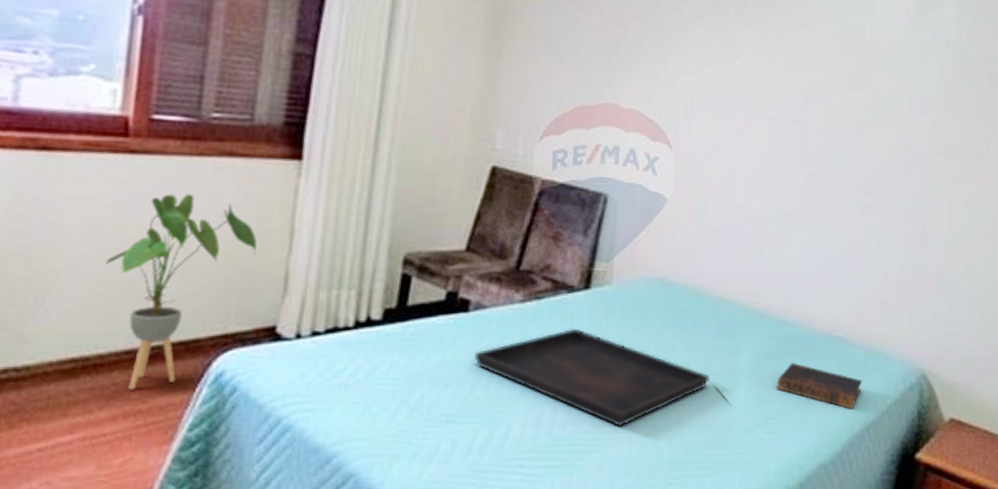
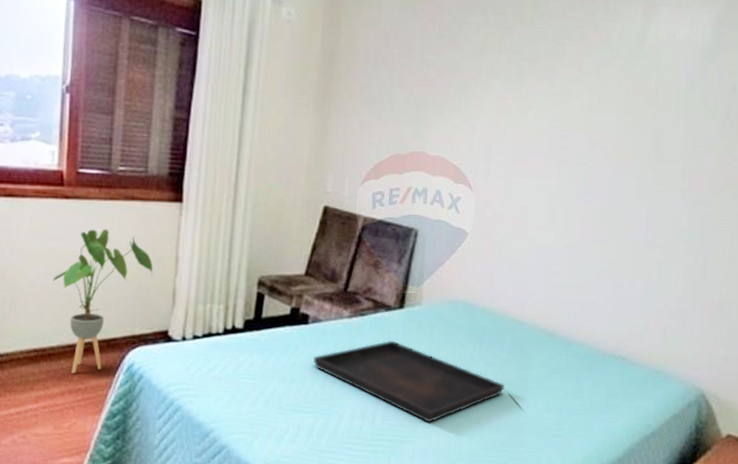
book: present [776,363,863,409] -> none [564,377,644,421]

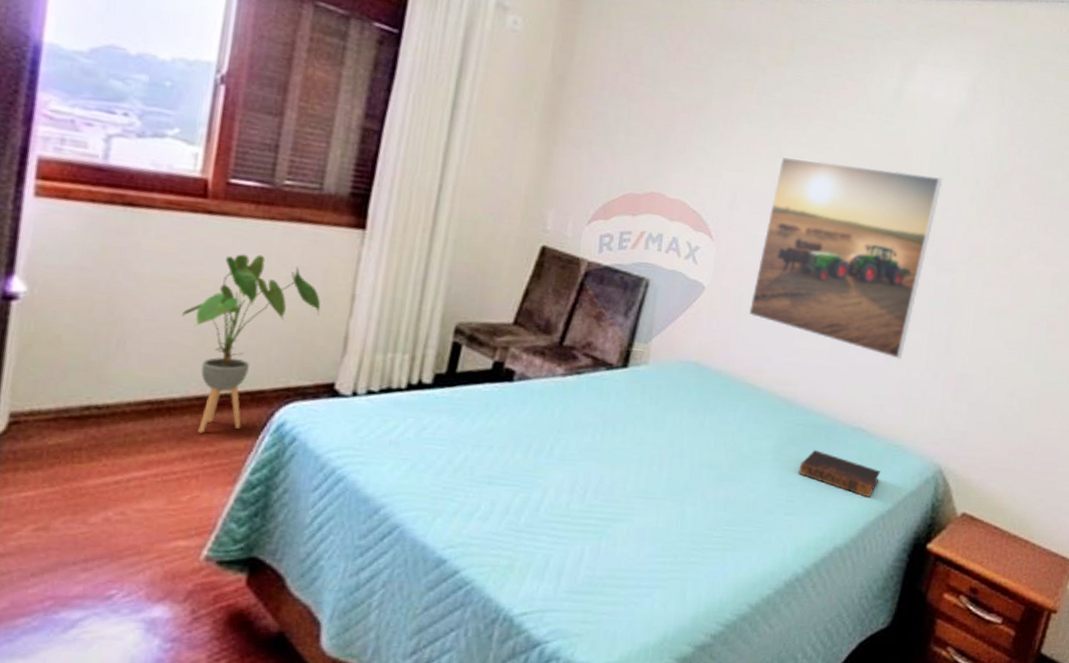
serving tray: present [313,340,505,423] -> none [516,403,736,499]
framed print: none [509,108,690,291] -> present [749,156,942,360]
book: none [564,377,644,421] -> present [798,450,881,498]

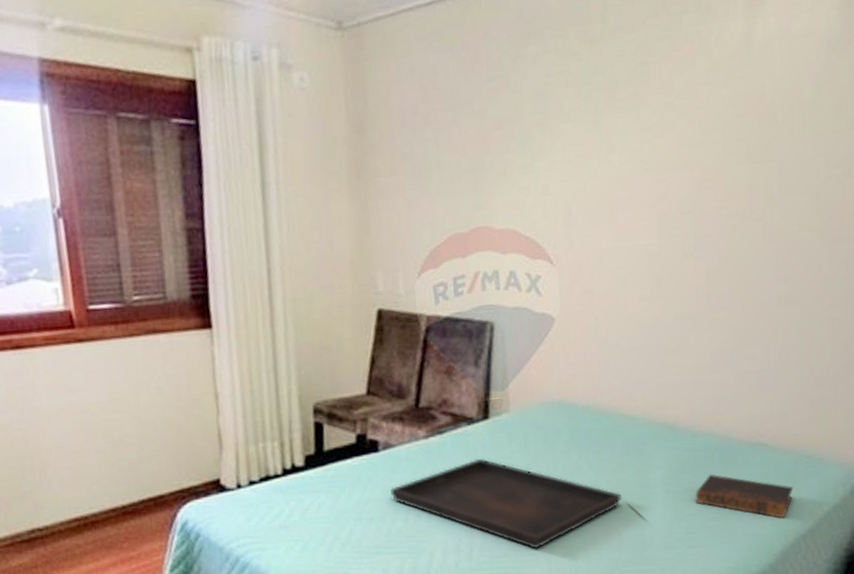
house plant: present [182,254,321,433] -> none [82,371,192,541]
serving tray: none [516,403,736,499] -> present [390,458,622,549]
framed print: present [749,156,942,360] -> none [608,128,820,359]

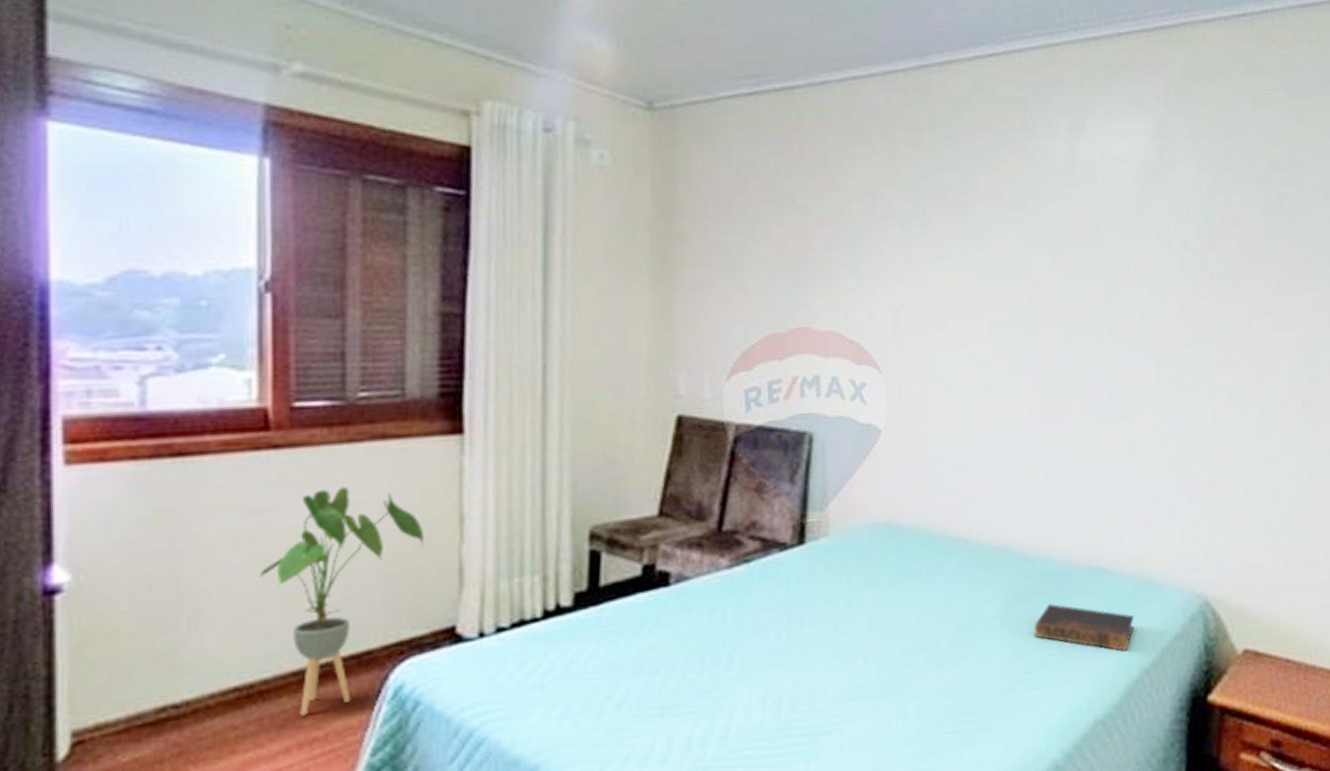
house plant: none [82,371,192,541] -> present [260,486,425,716]
serving tray: present [390,458,622,549] -> none [682,590,955,700]

